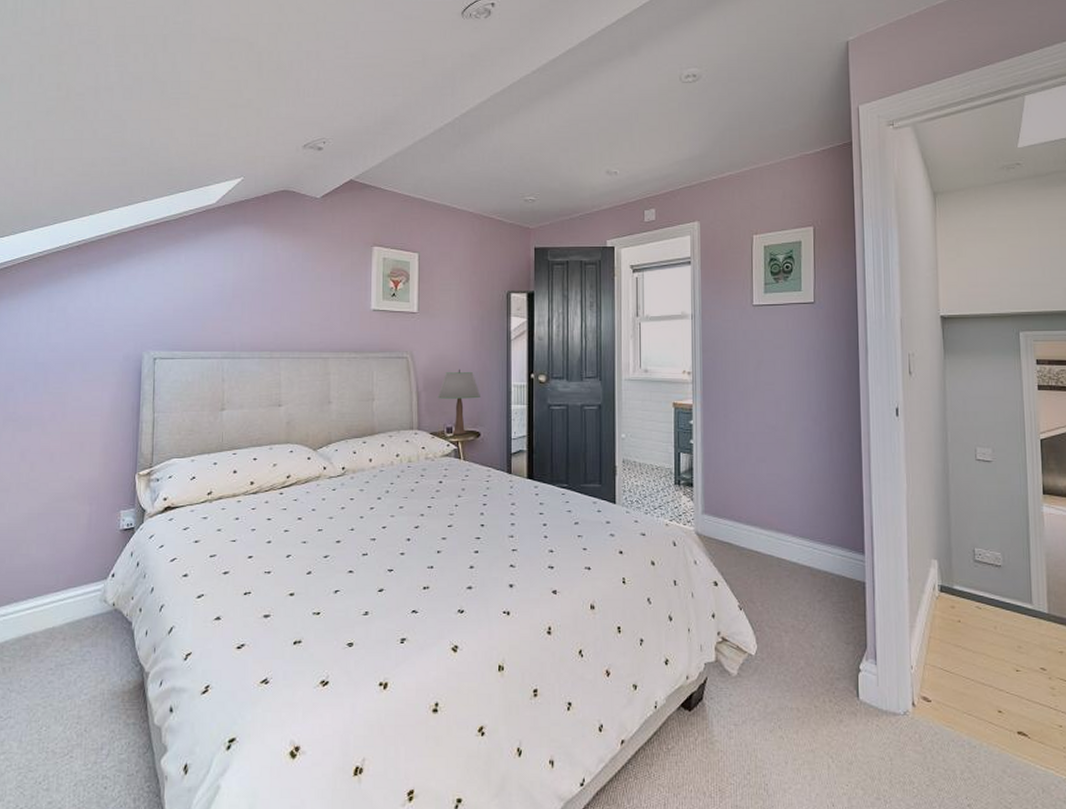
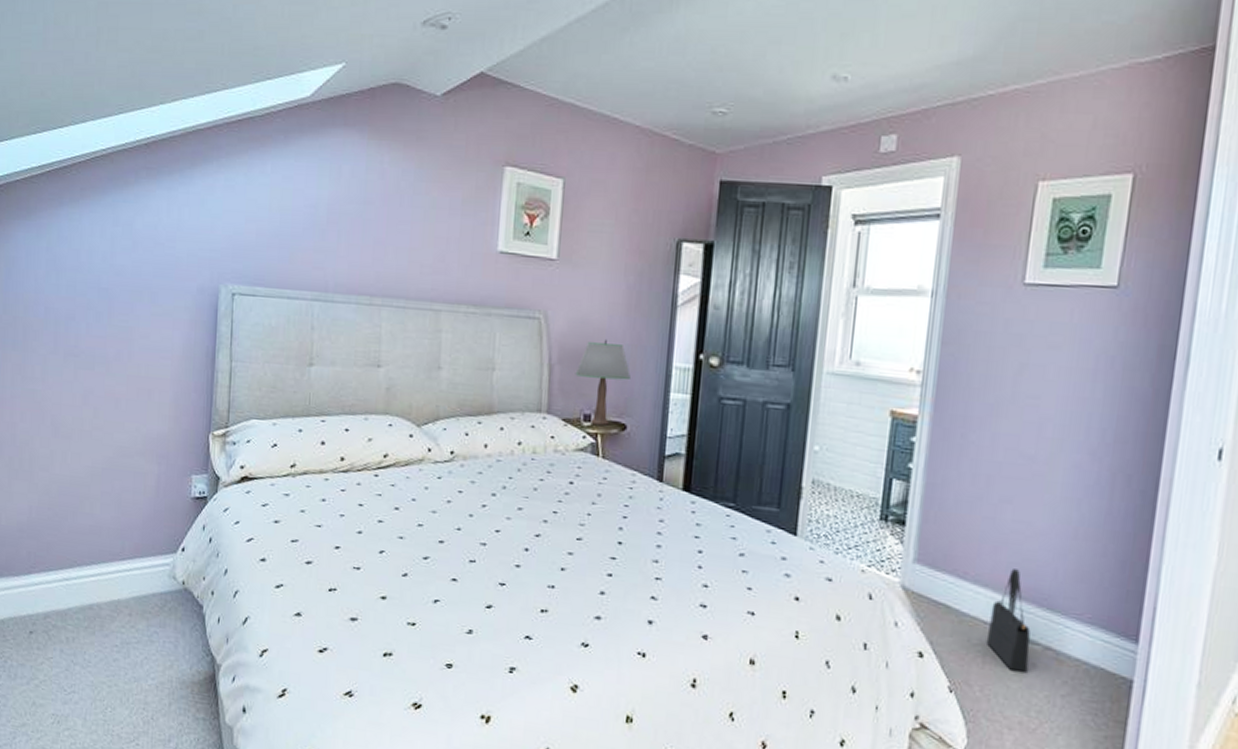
tote bag: none [760,510,792,588] -> present [985,569,1031,674]

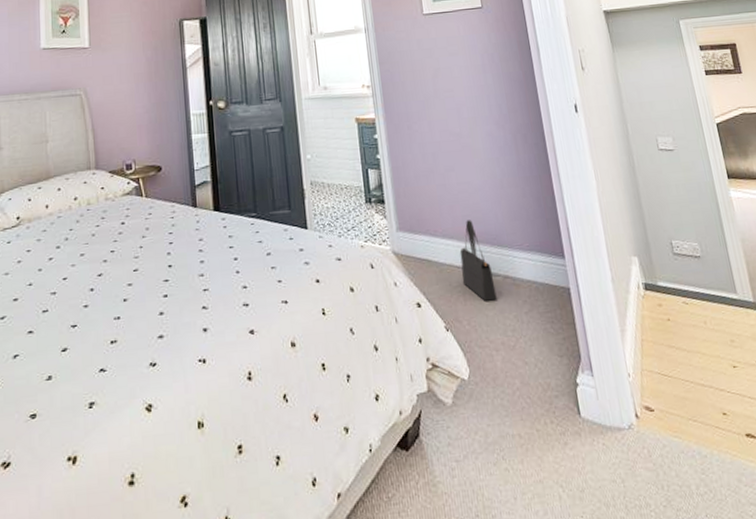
table lamp: present [575,338,631,426] -> none [114,101,159,172]

